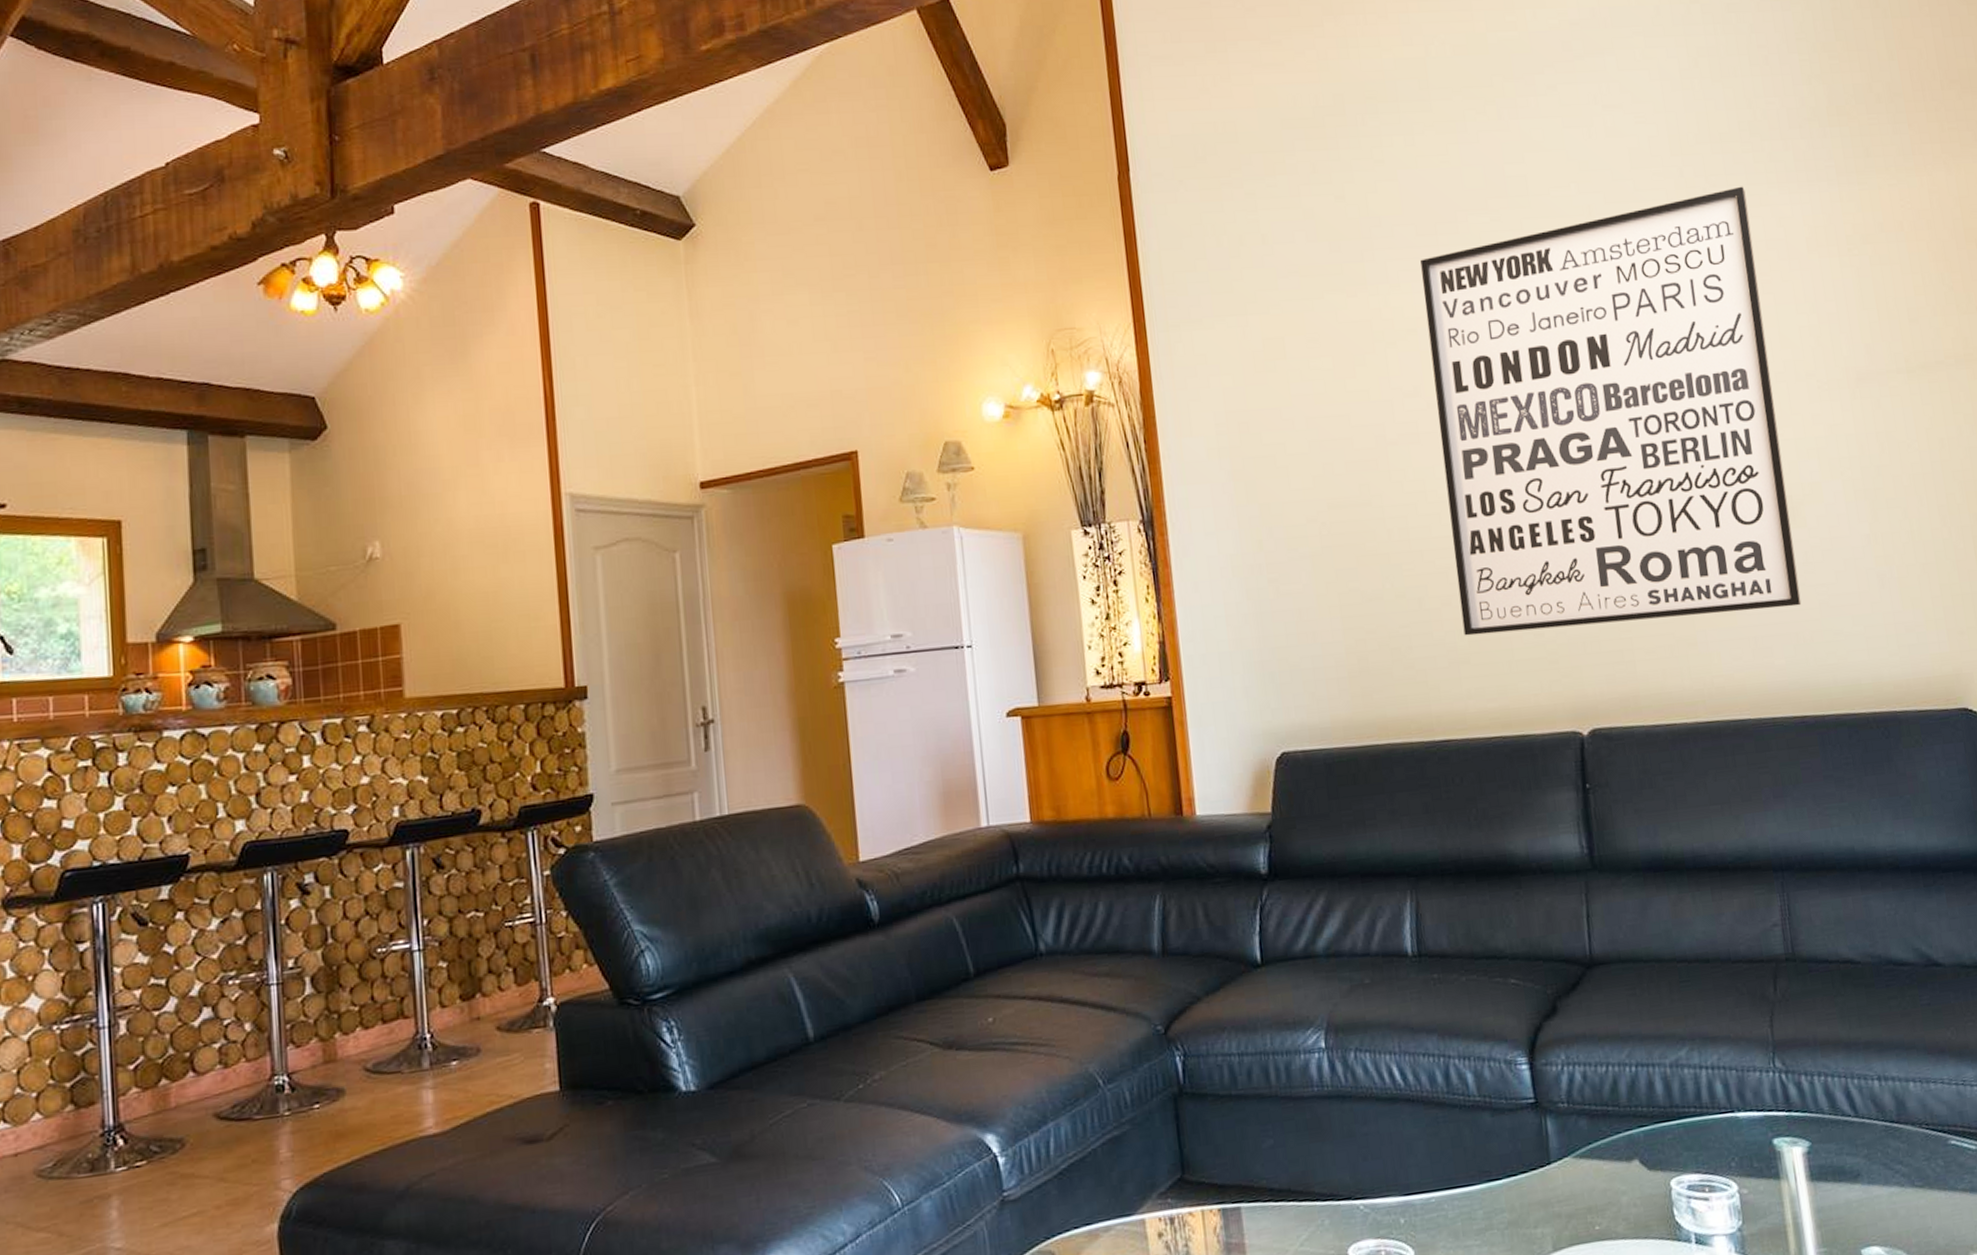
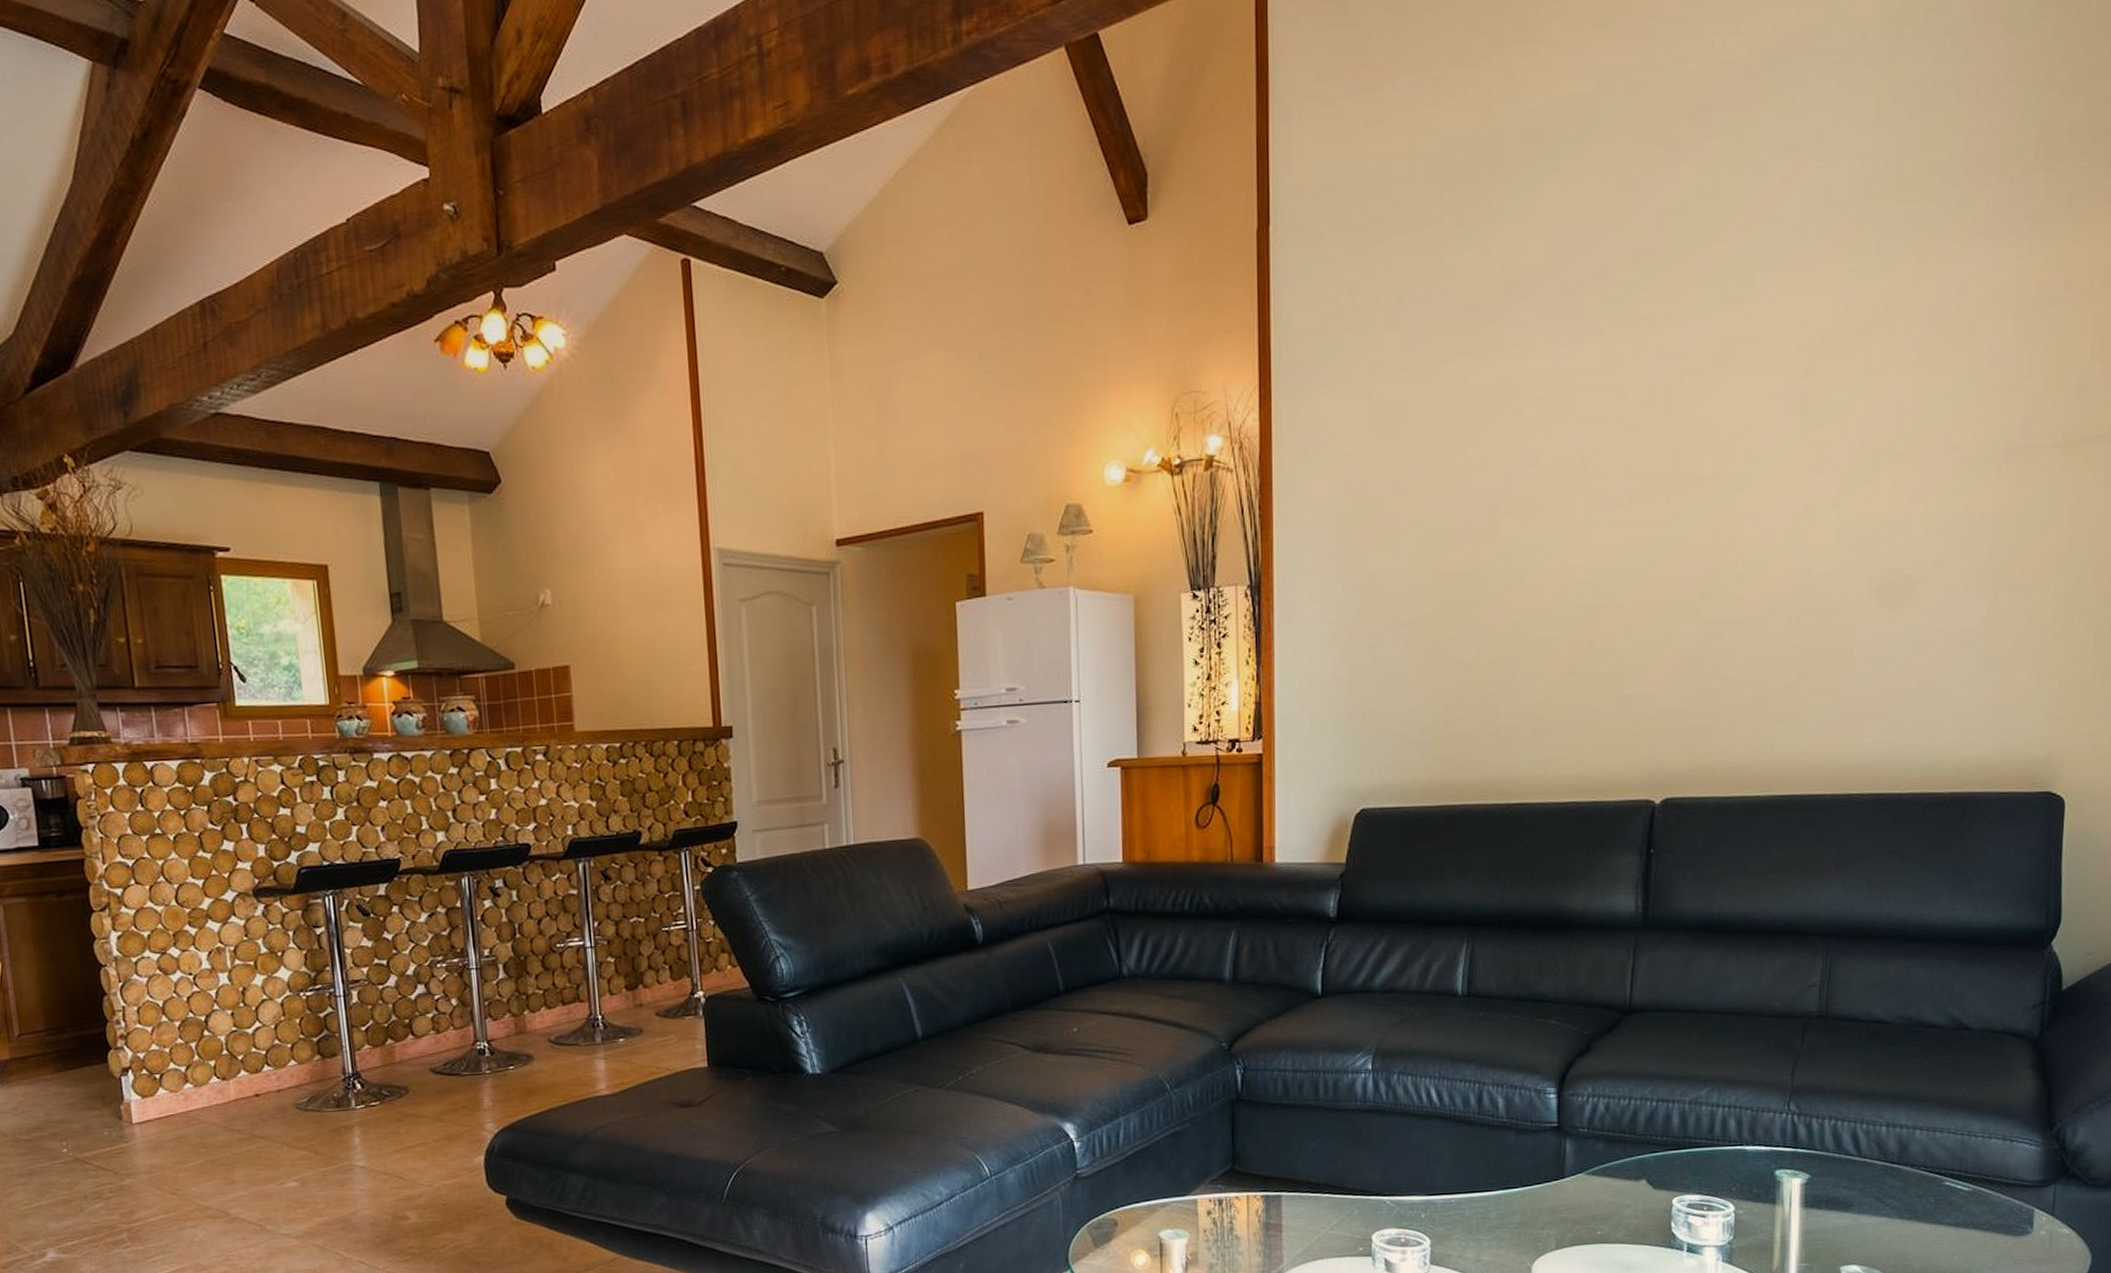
wall art: present [1420,186,1802,636] -> none [1552,239,1924,706]

